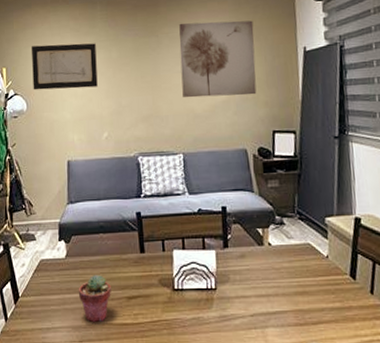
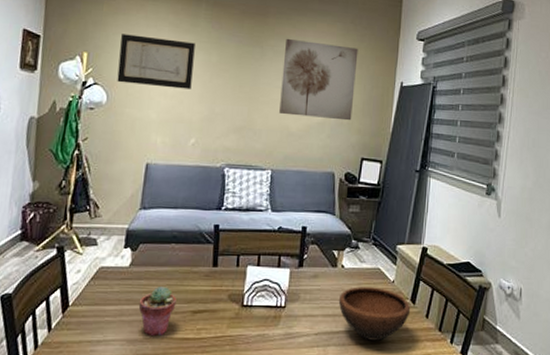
bowl: none [270,264,352,321] -> present [338,287,411,341]

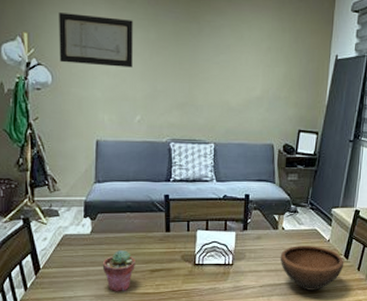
wall art: present [279,38,358,121] -> none [219,13,294,95]

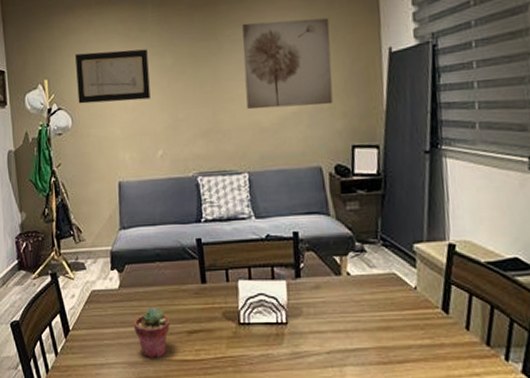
wall art: none [219,13,294,95] -> present [242,18,333,110]
bowl: present [280,246,344,290] -> none [349,296,444,359]

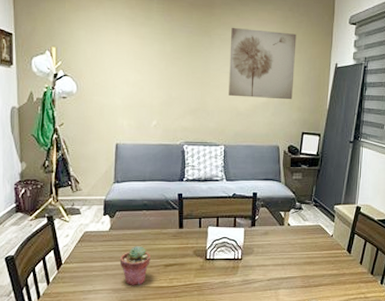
wall art: present [75,49,150,104] -> none [84,29,150,77]

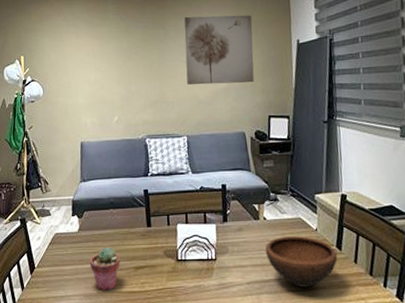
bowl: none [286,241,347,284] -> present [265,236,338,287]

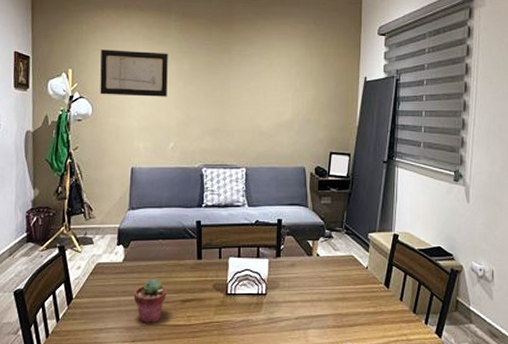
wall art: none [48,34,109,77] -> present [100,49,168,97]
wall art: present [184,15,254,85] -> none [250,42,322,117]
bowl: present [265,236,338,287] -> none [315,273,385,323]

